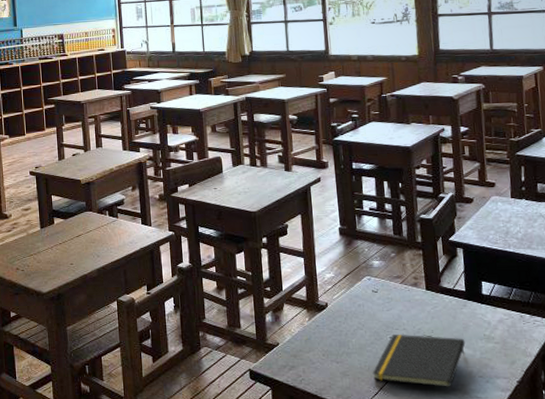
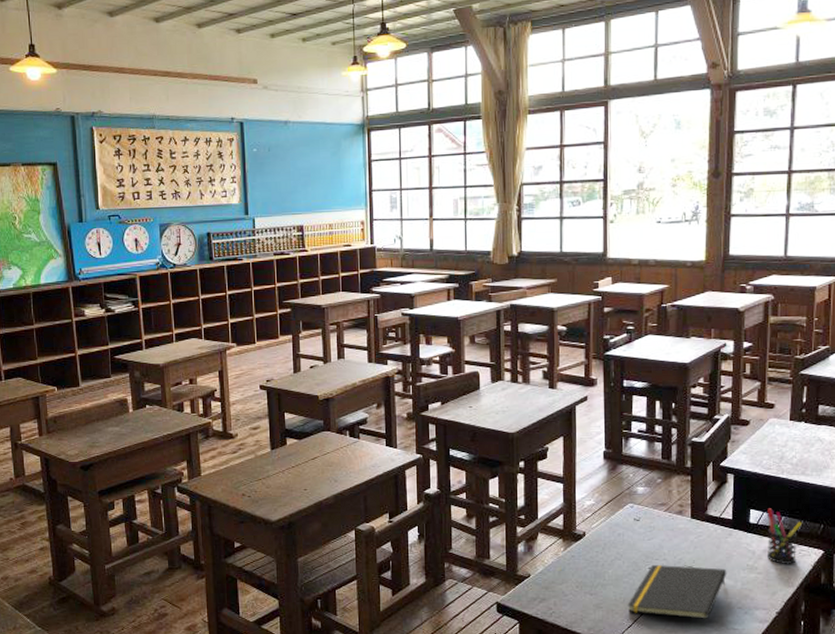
pen holder: none [497,280,534,334] -> present [766,508,803,564]

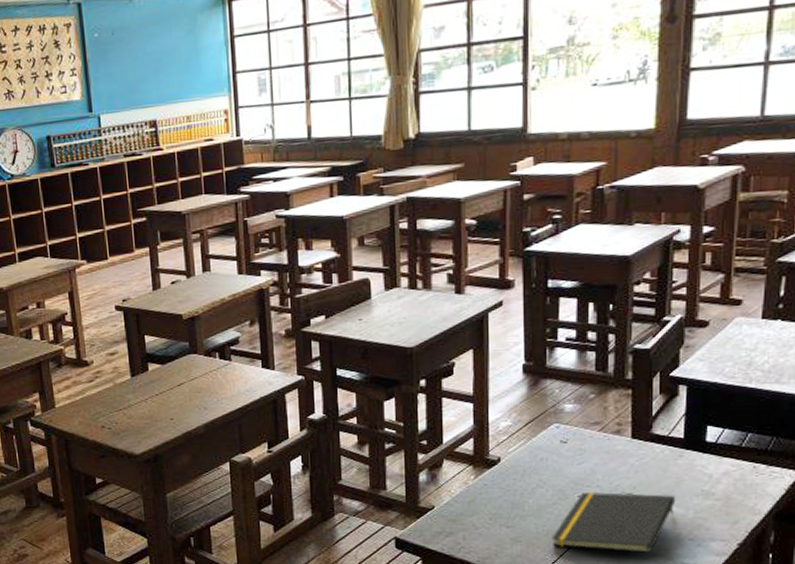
pen holder: present [766,508,803,564] -> none [728,424,775,489]

